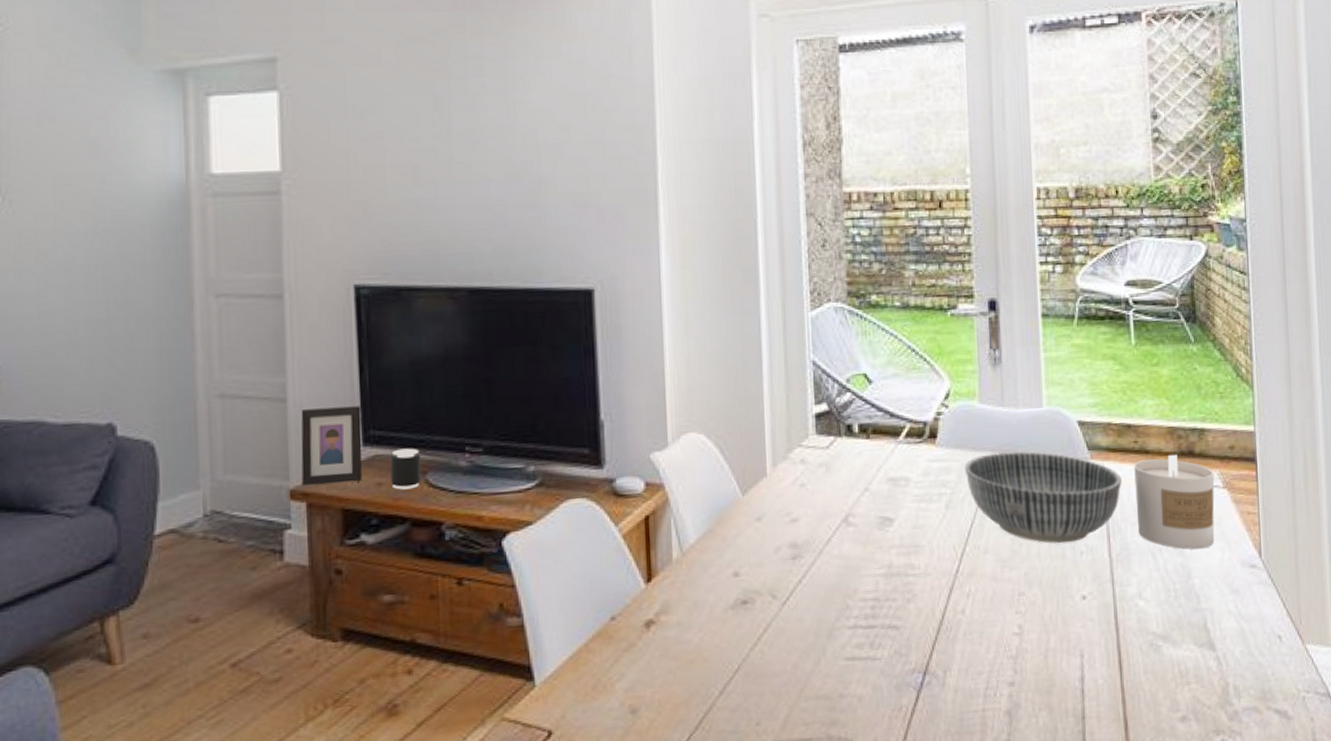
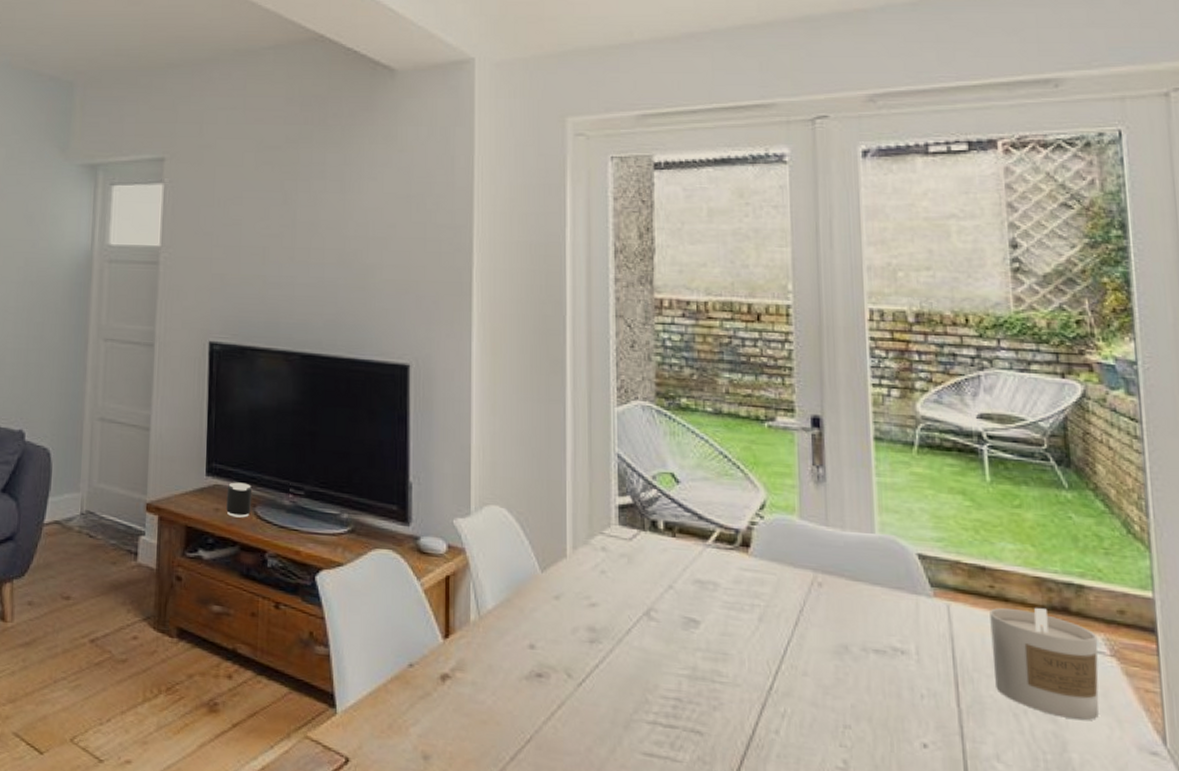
picture frame: present [301,406,362,486] -> none [156,439,207,505]
bowl: present [964,451,1122,543] -> none [781,572,974,683]

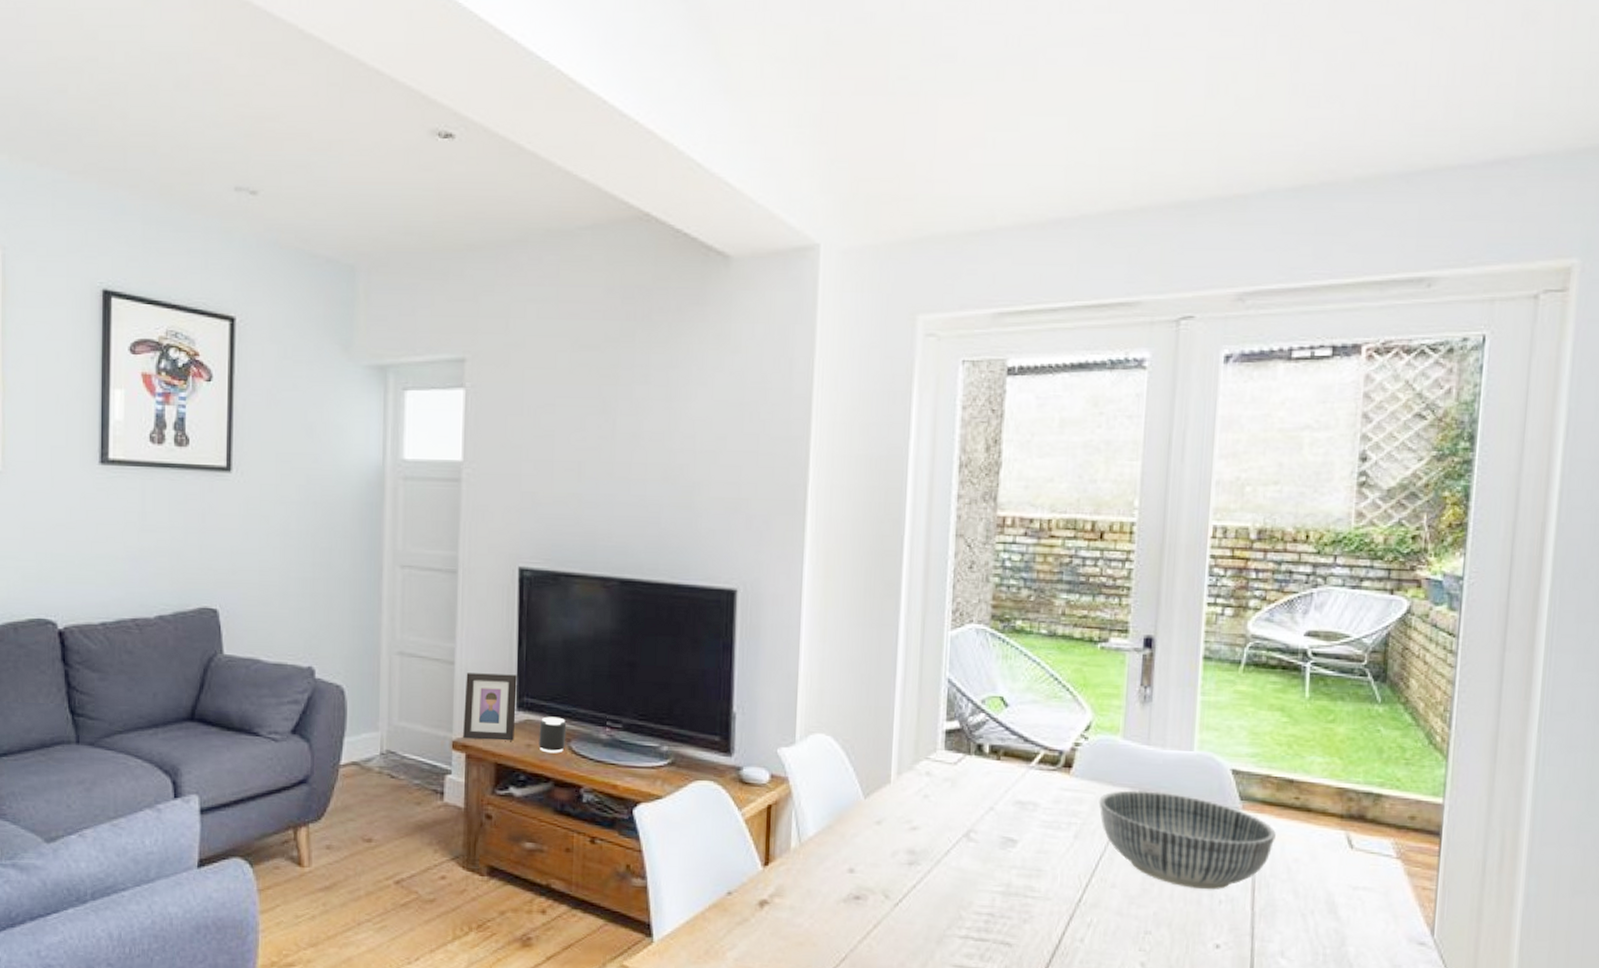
picture frame: none [156,439,207,505] -> present [463,673,517,741]
bowl: none [781,572,974,683] -> present [1099,789,1276,890]
candle: present [990,608,1099,721] -> none [1289,817,1387,918]

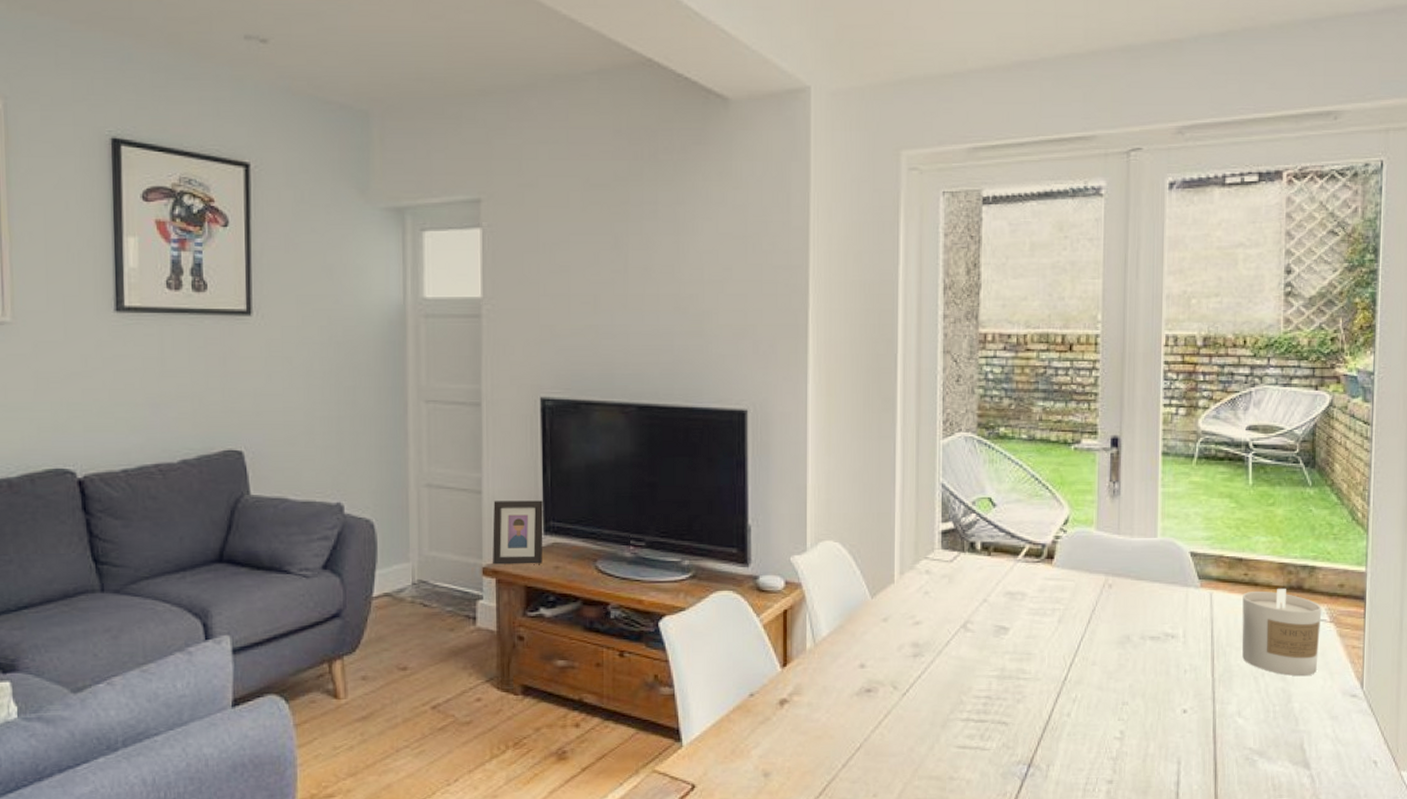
speaker: present [539,716,567,753] -> none [566,539,593,574]
bowl: present [1099,789,1276,890] -> none [1078,575,1230,661]
candle: none [1289,817,1387,918] -> present [1242,589,1322,677]

